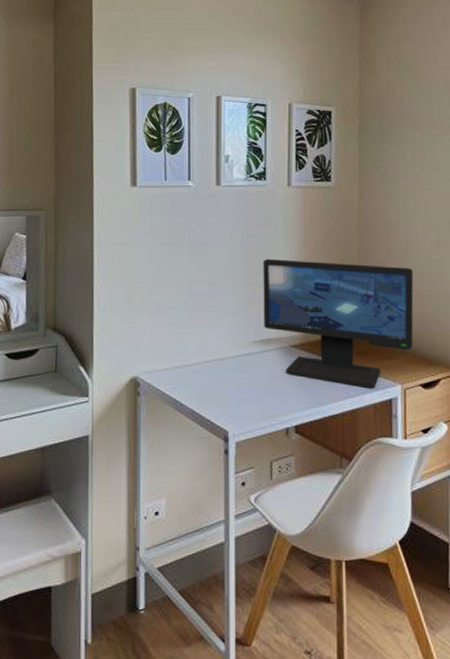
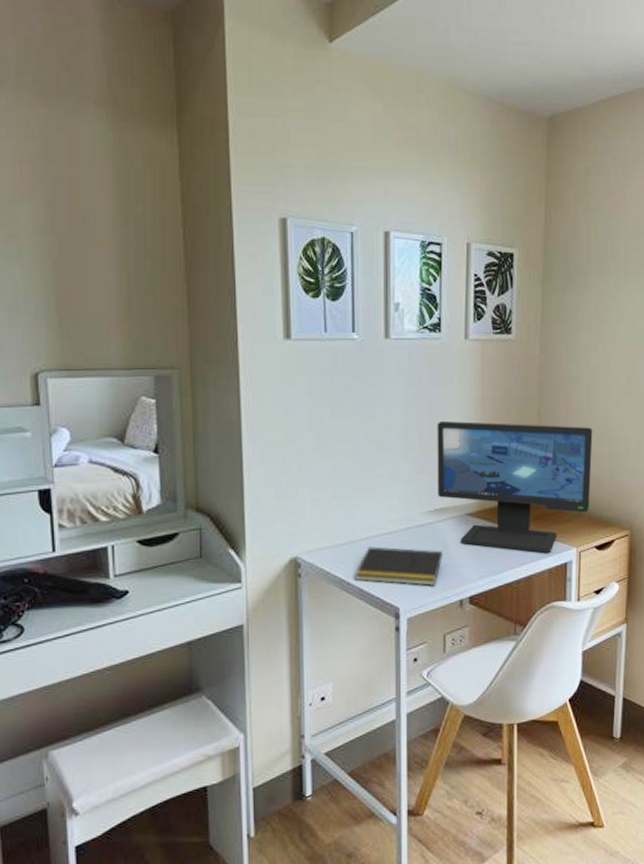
notepad: none [187,371,270,412] -> present [354,546,444,586]

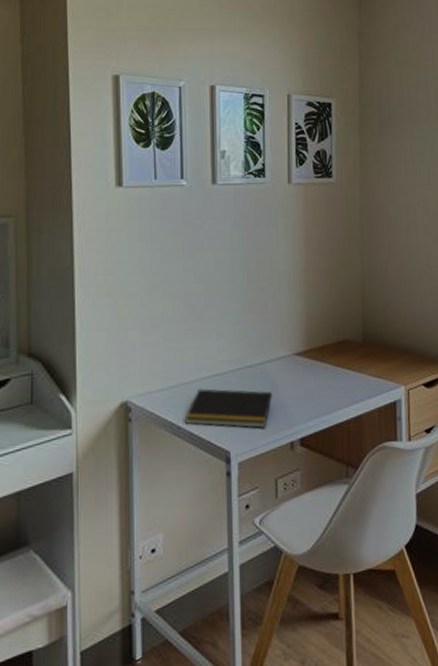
computer monitor: present [437,420,593,553] -> none [263,261,416,392]

